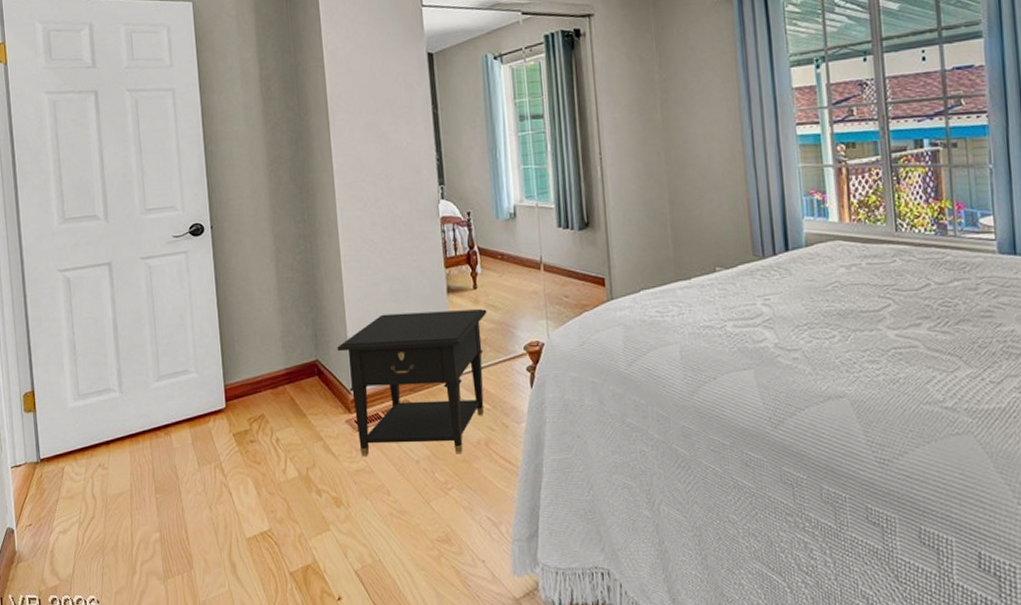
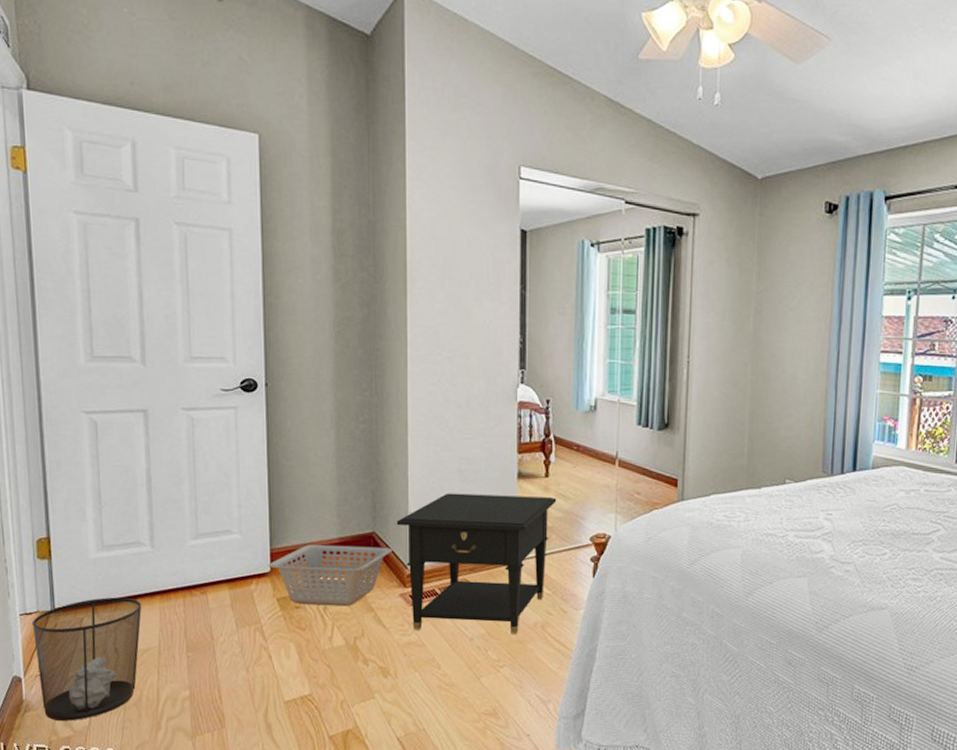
waste bin: none [21,443,115,570] -> present [31,597,142,721]
laundry basket: none [223,374,335,438] -> present [269,544,392,607]

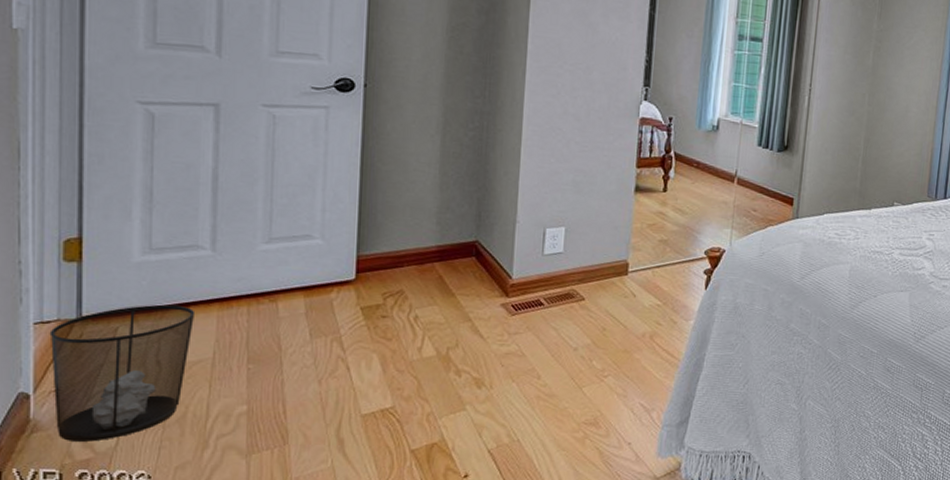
laundry basket: present [269,544,392,607] -> none [354,251,496,316]
nightstand: present [396,493,557,635] -> none [502,203,674,345]

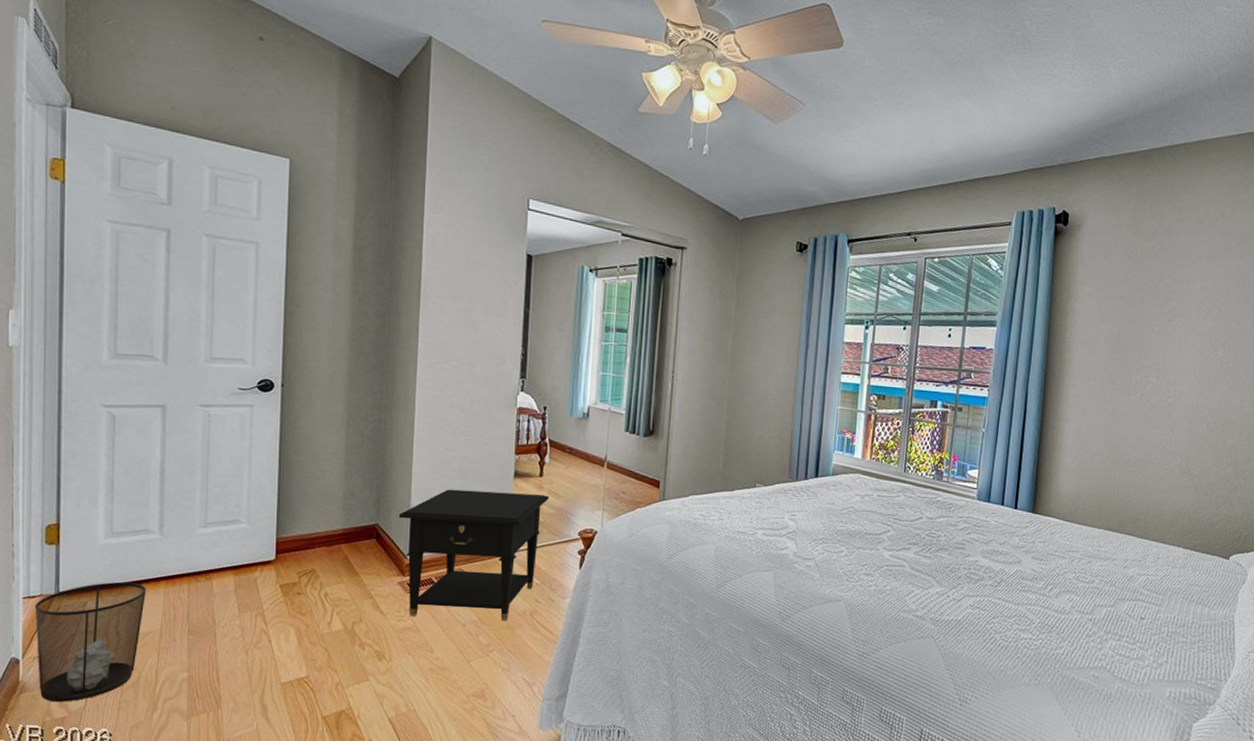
nightstand: none [502,203,674,345] -> present [398,489,550,622]

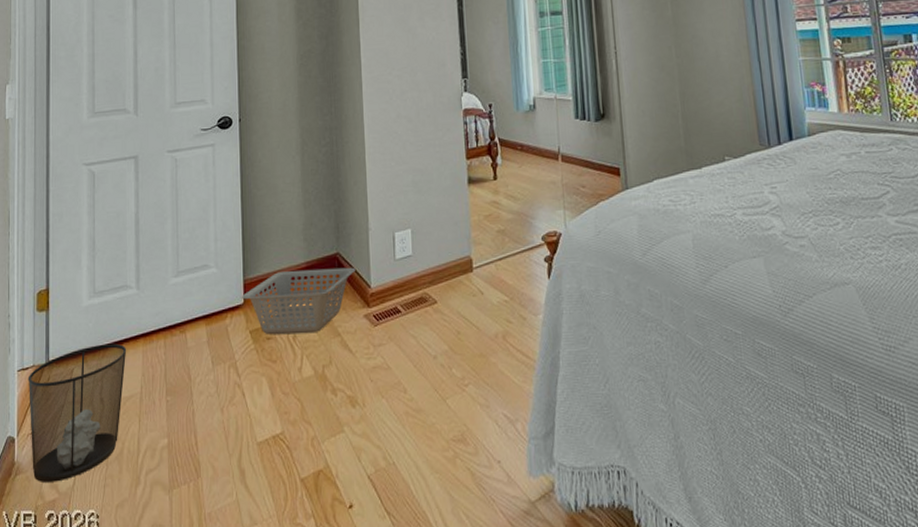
laundry basket: none [274,534,393,594] -> present [242,267,355,335]
nightstand: present [398,489,550,622] -> none [358,200,507,352]

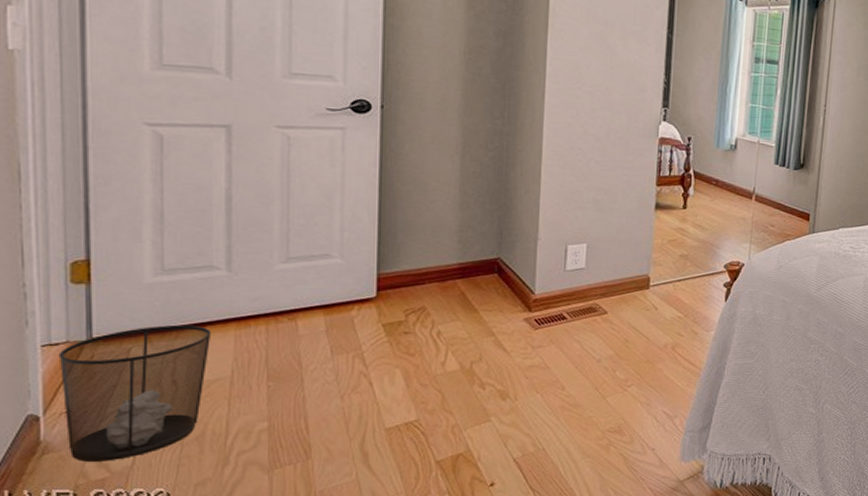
laundry basket: present [242,267,355,335] -> none [374,269,518,332]

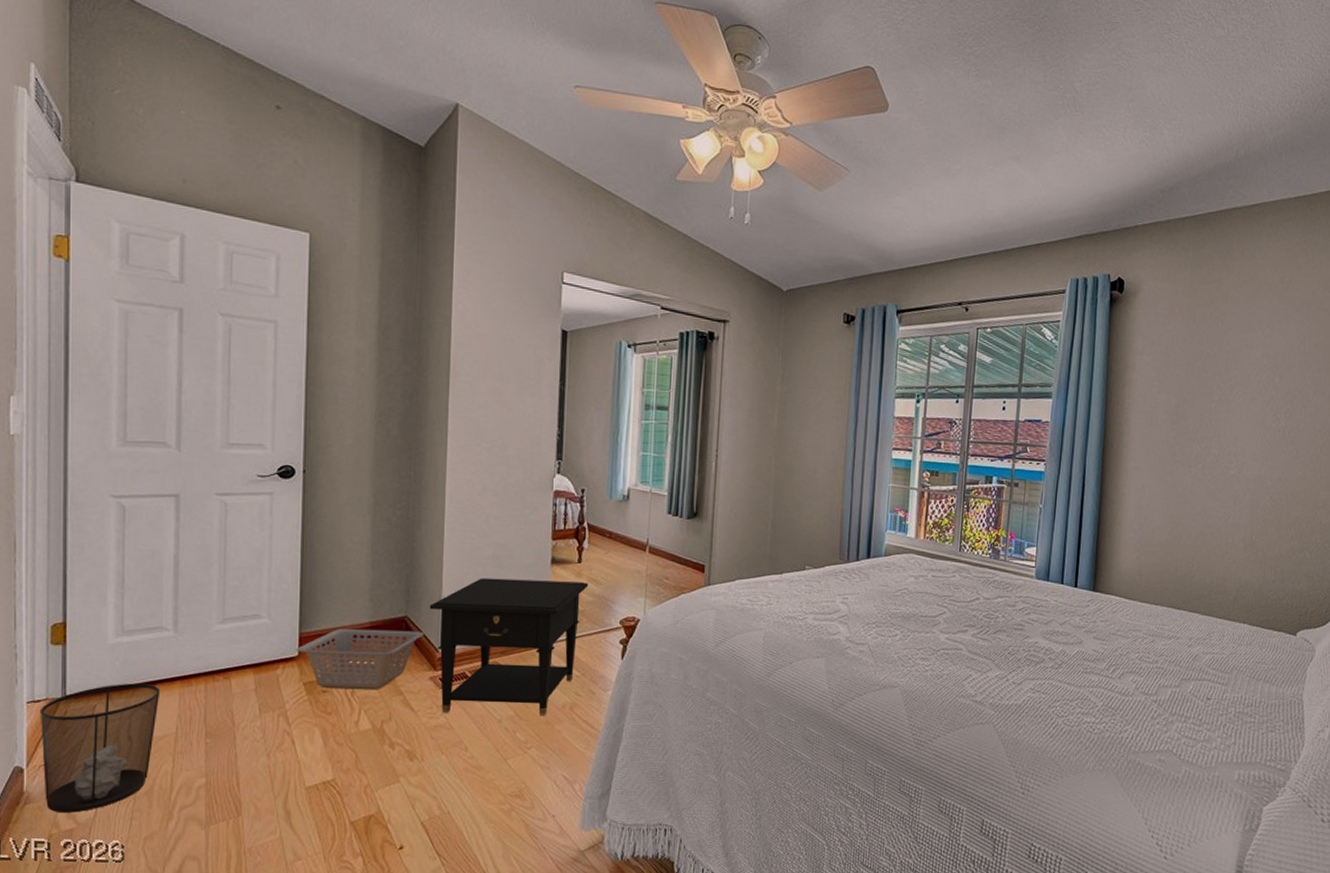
laundry basket: none [374,269,518,332] -> present [297,628,424,690]
nightstand: none [524,221,694,356] -> present [429,578,589,716]

